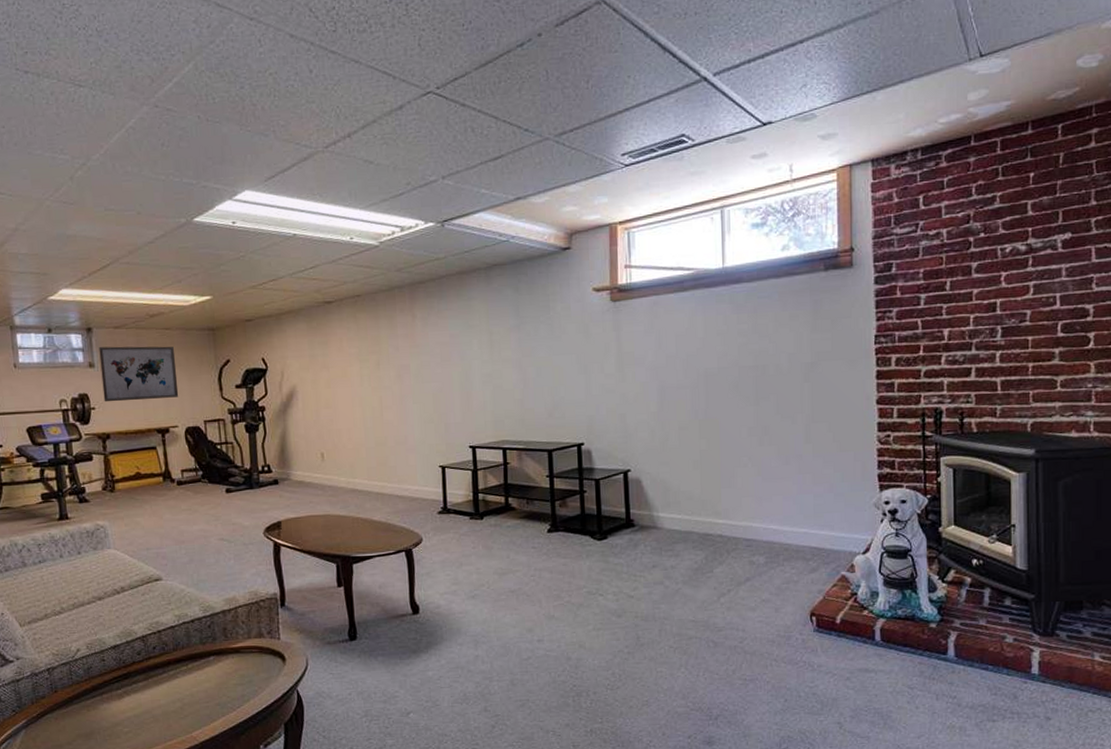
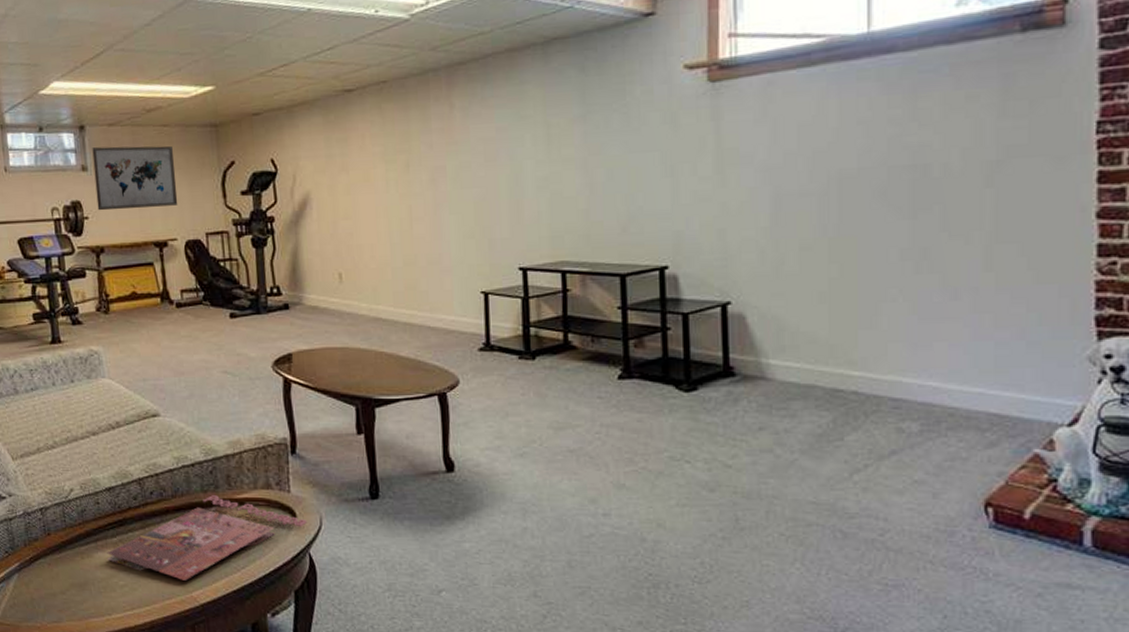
cover: none [112,646,295,723] -> present [107,495,307,581]

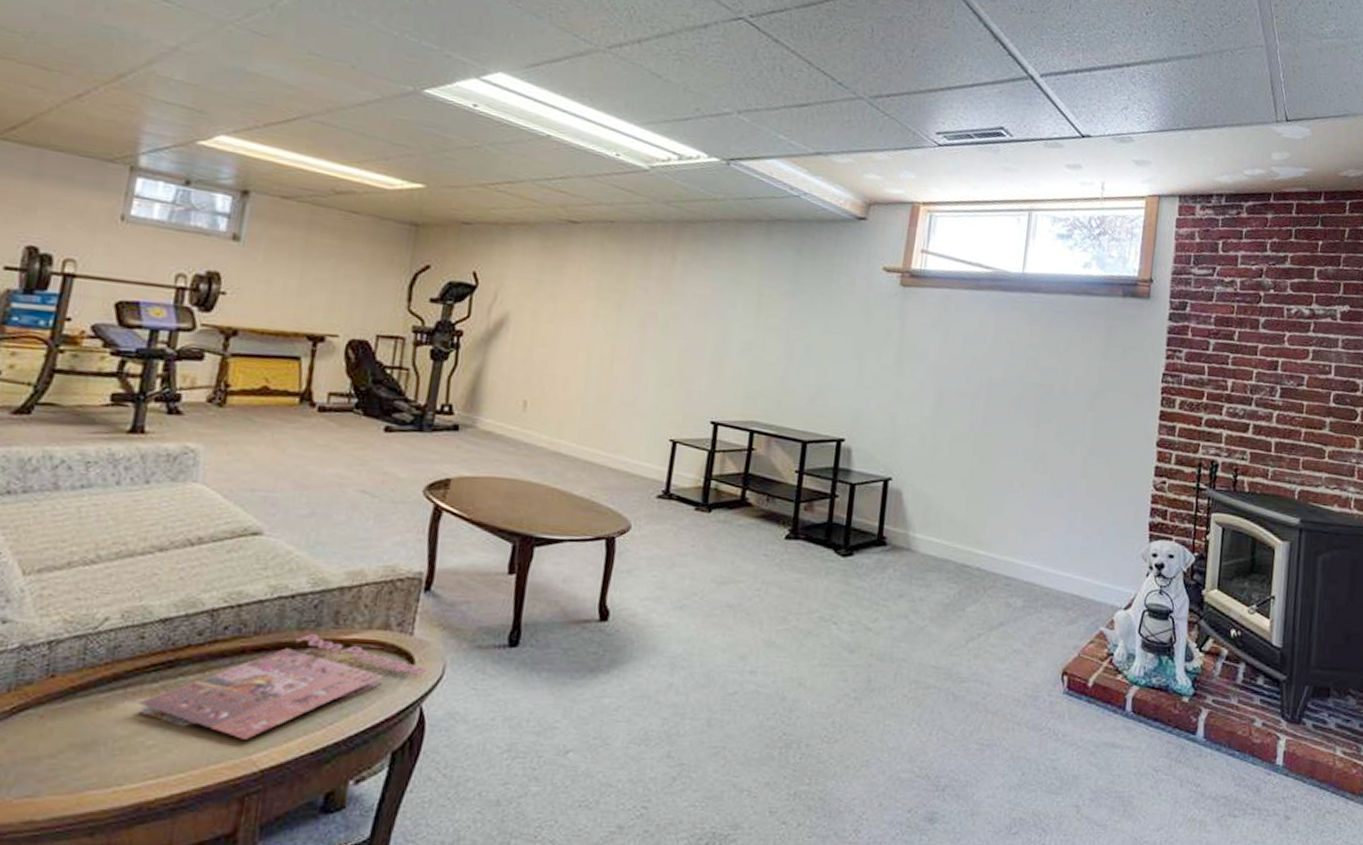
wall art: present [92,145,178,211] -> none [241,217,358,300]

